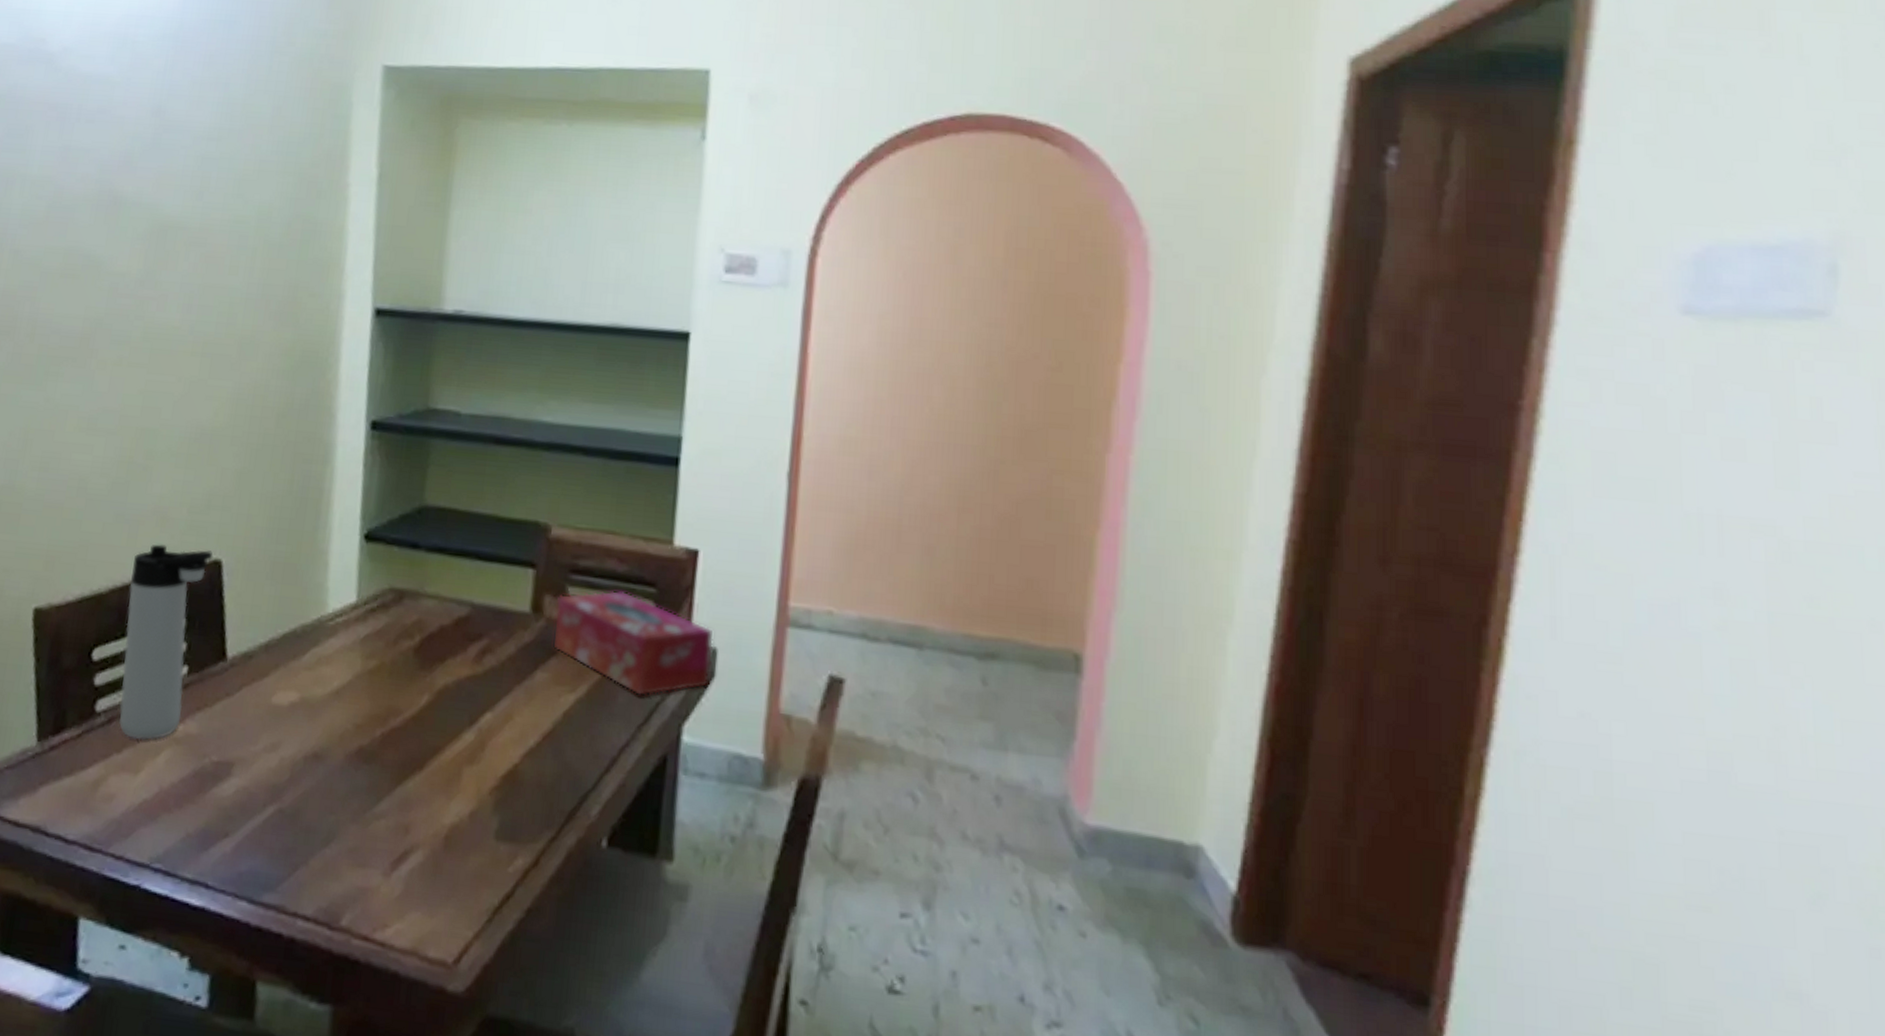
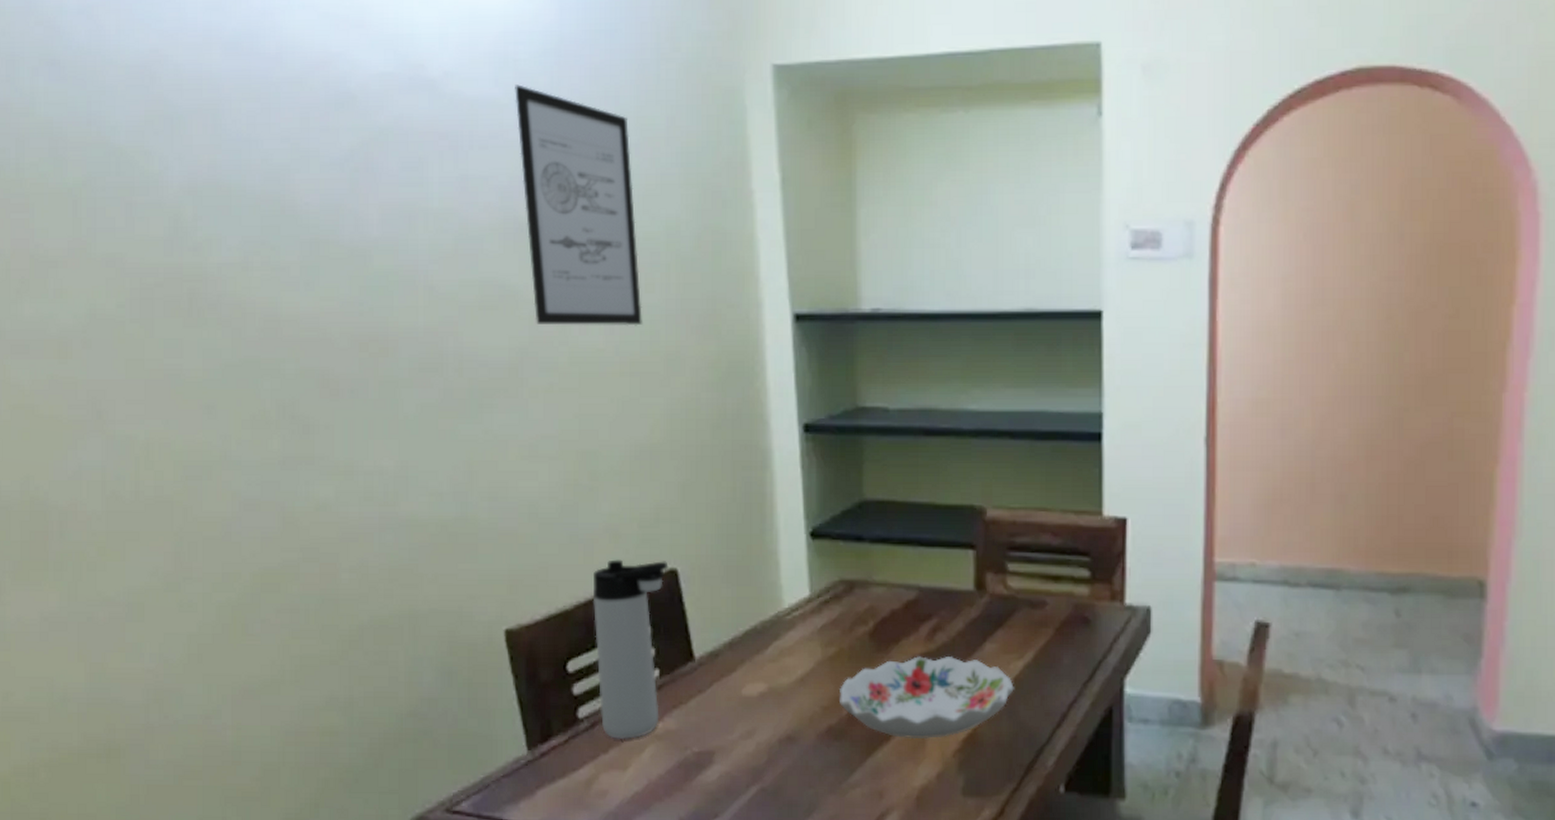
wall art: none [115,64,235,307] -> present [515,84,643,326]
decorative bowl: none [374,679,563,772] -> present [840,656,1014,740]
tissue box: present [552,590,713,697] -> none [997,562,1147,657]

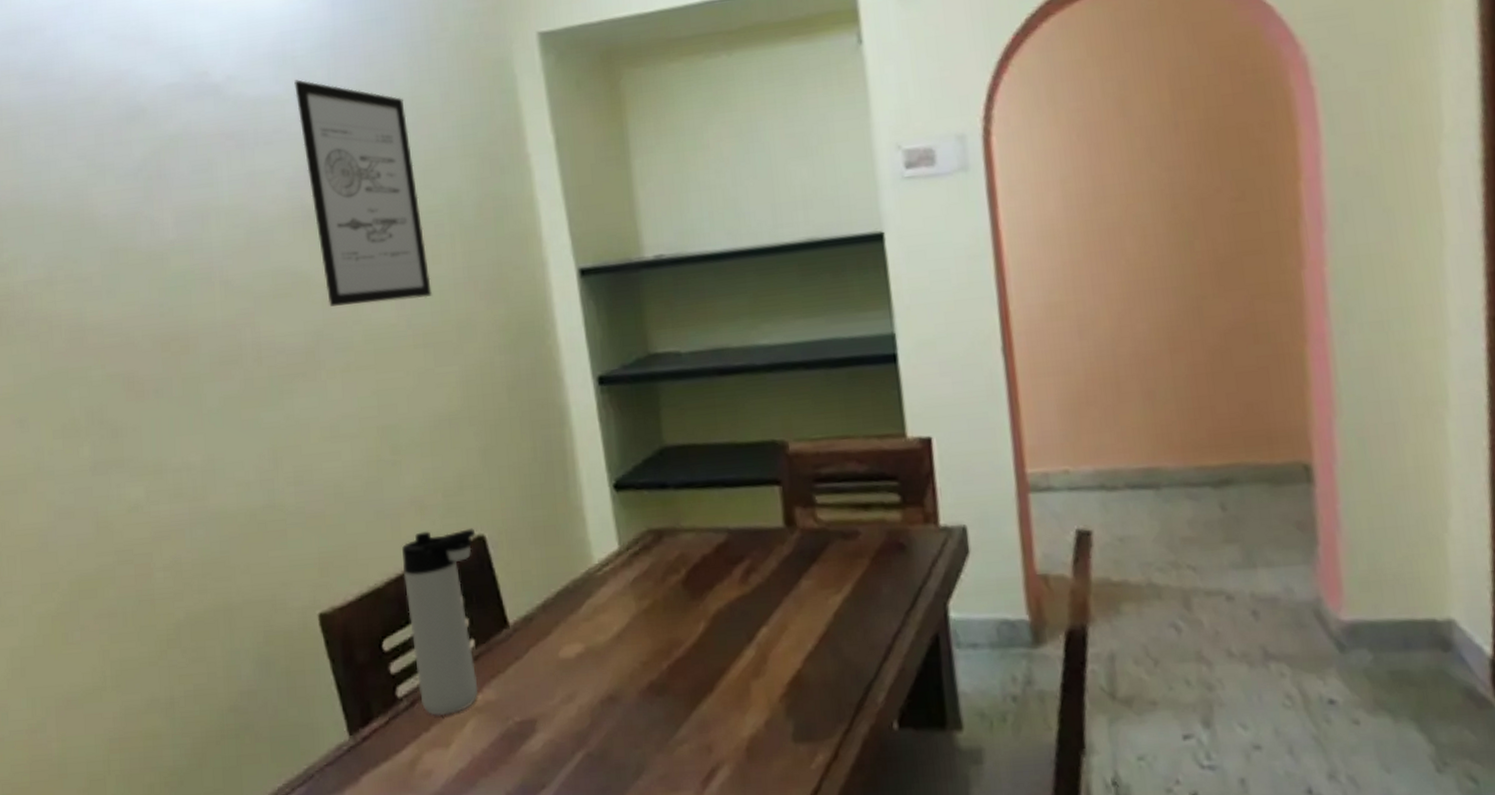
decorative bowl: present [840,656,1014,740] -> none [657,597,835,688]

